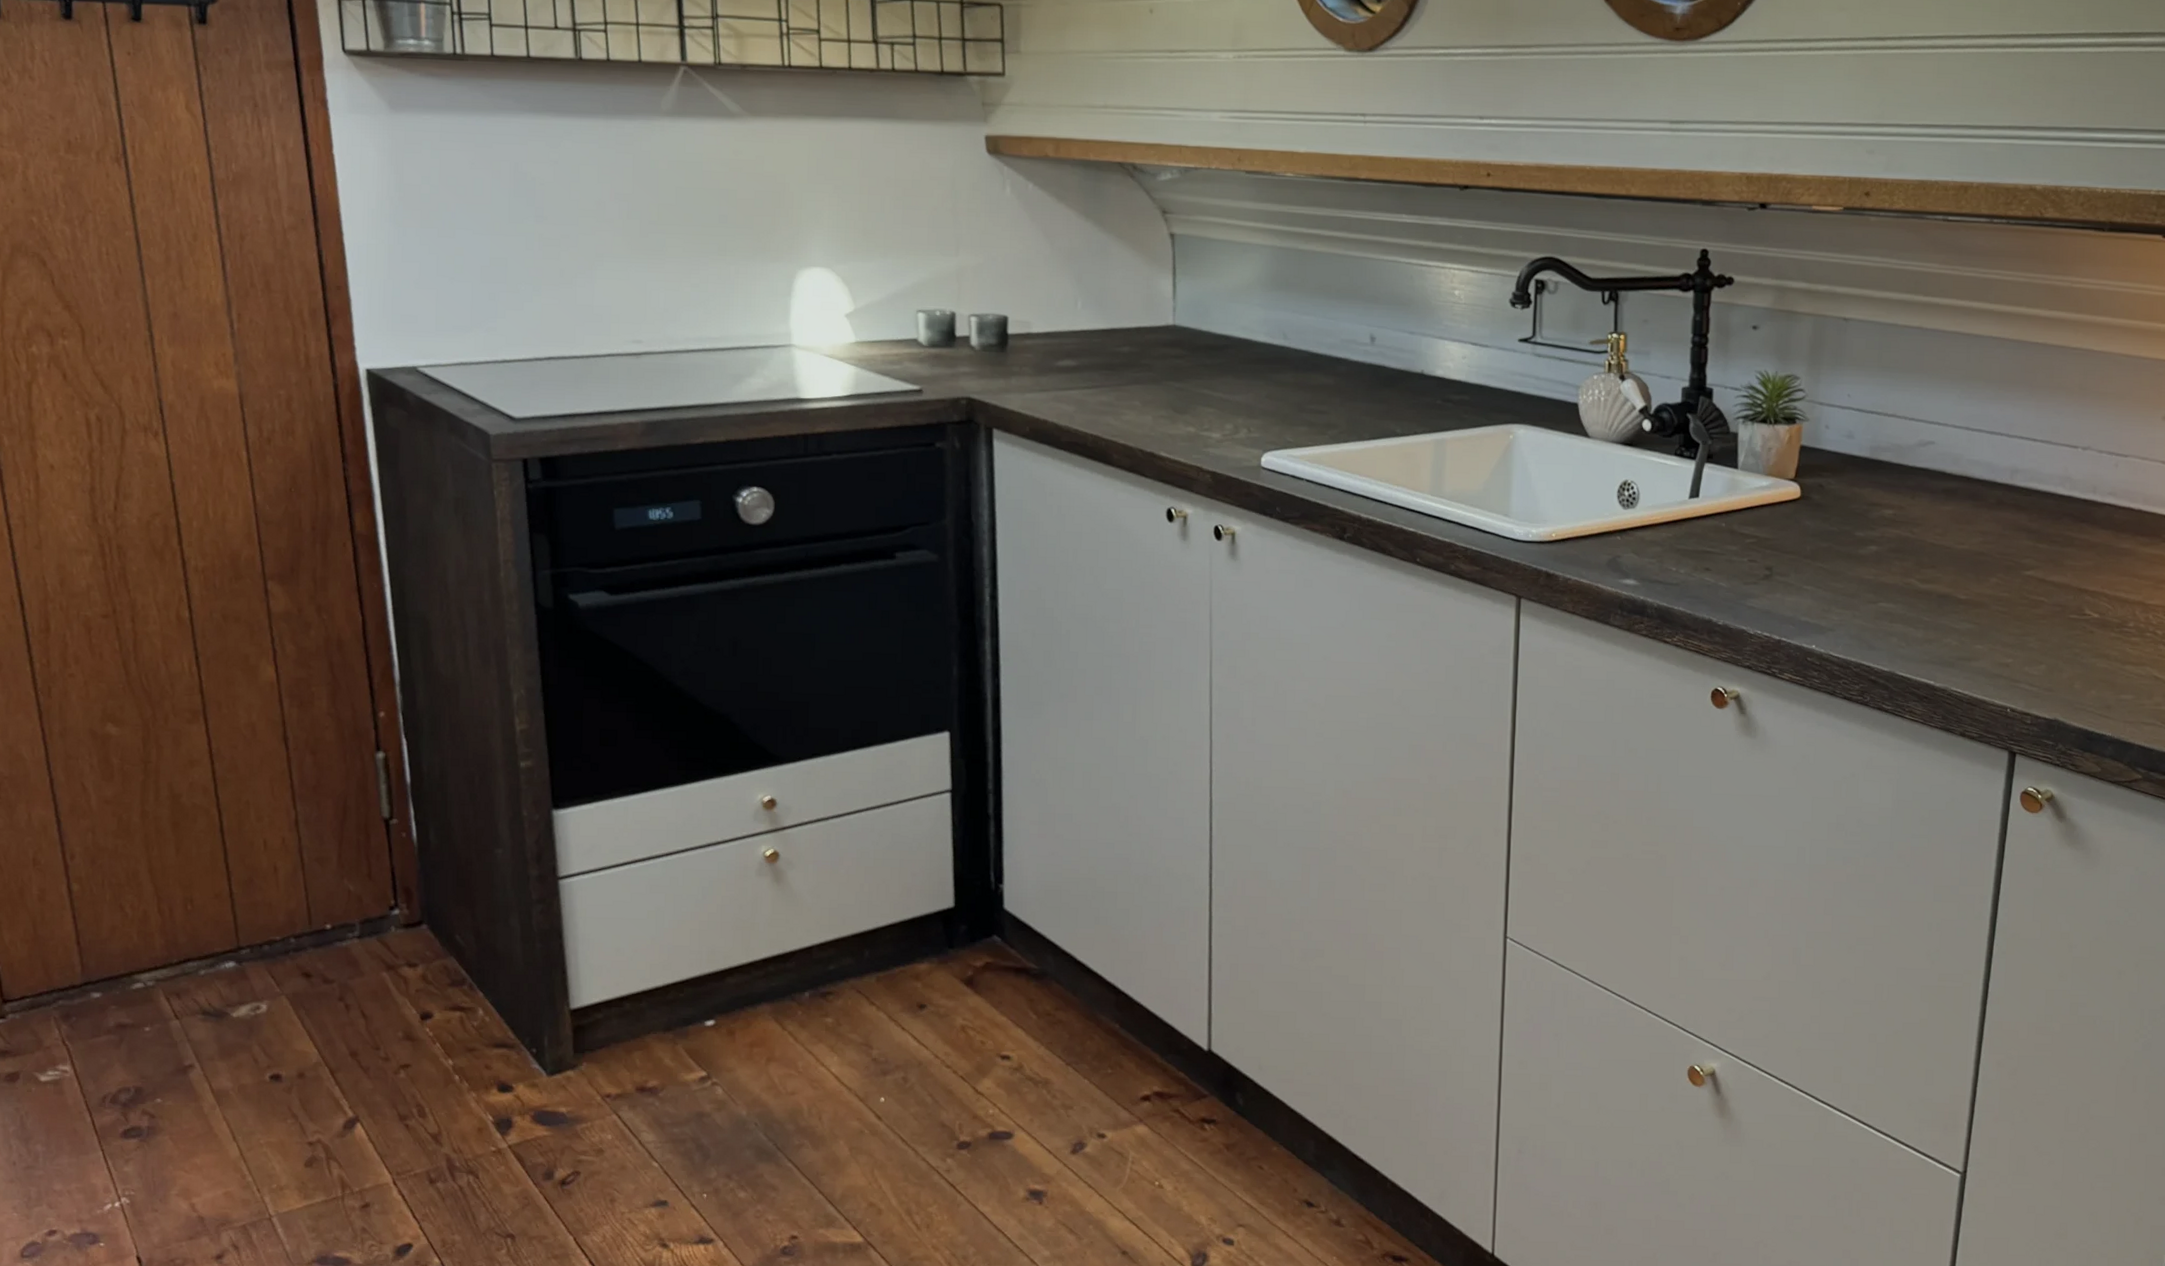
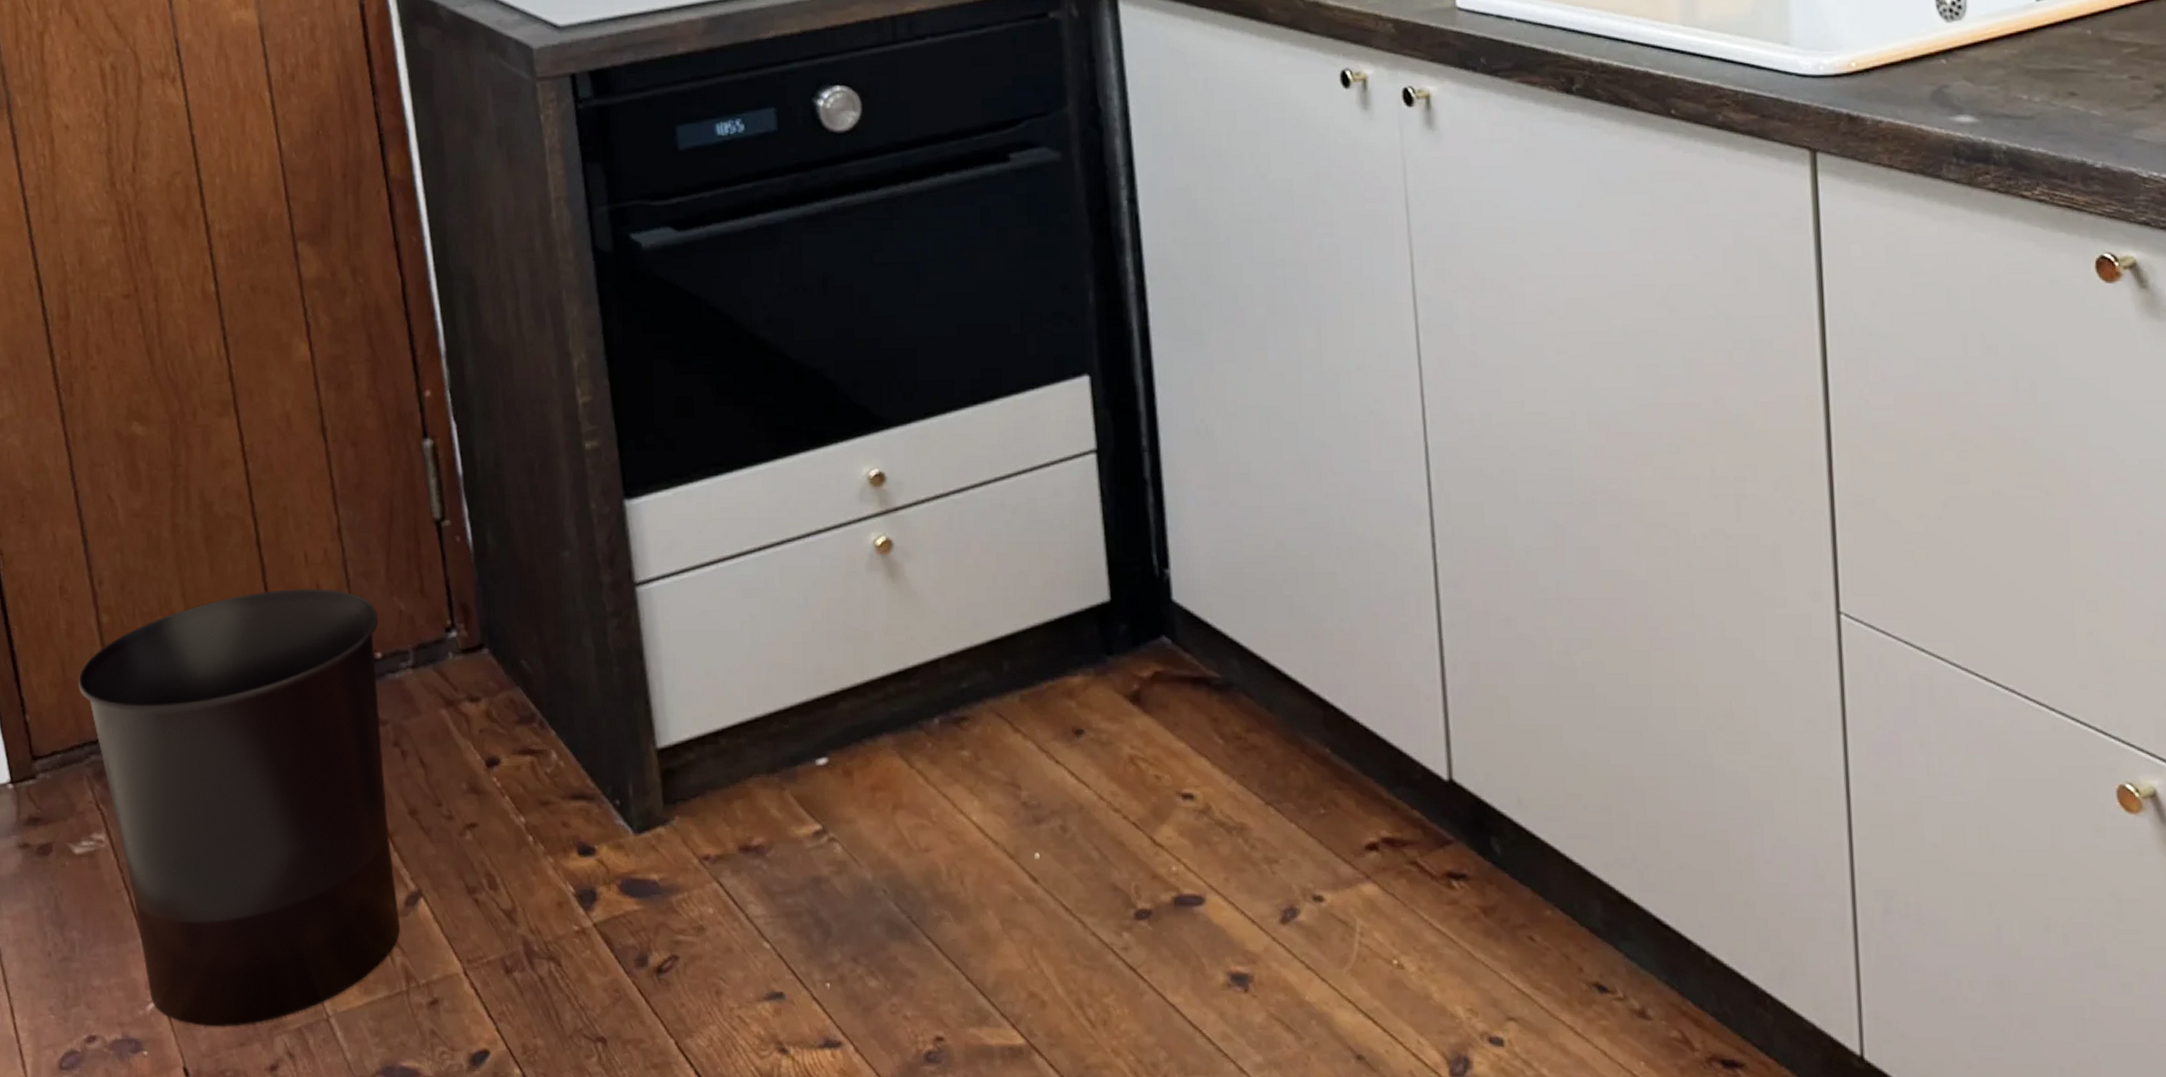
waste bin: none [47,869,338,1224] -> present [77,587,400,1028]

